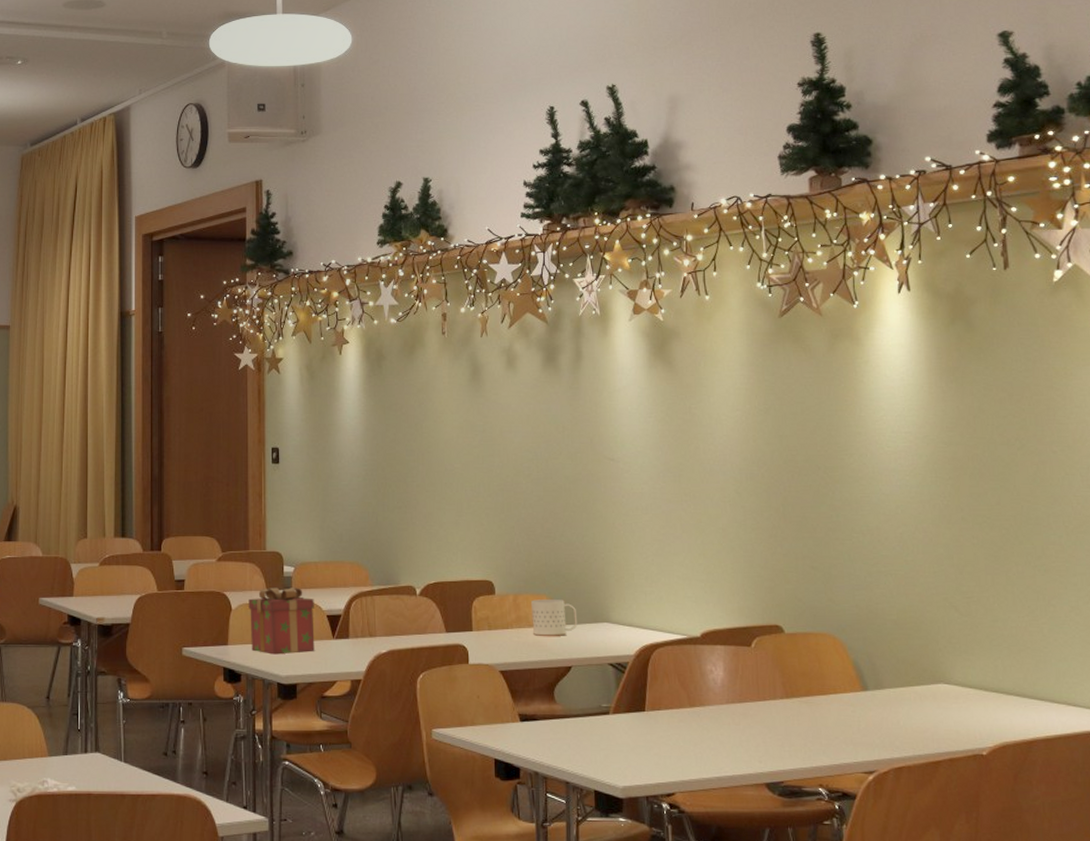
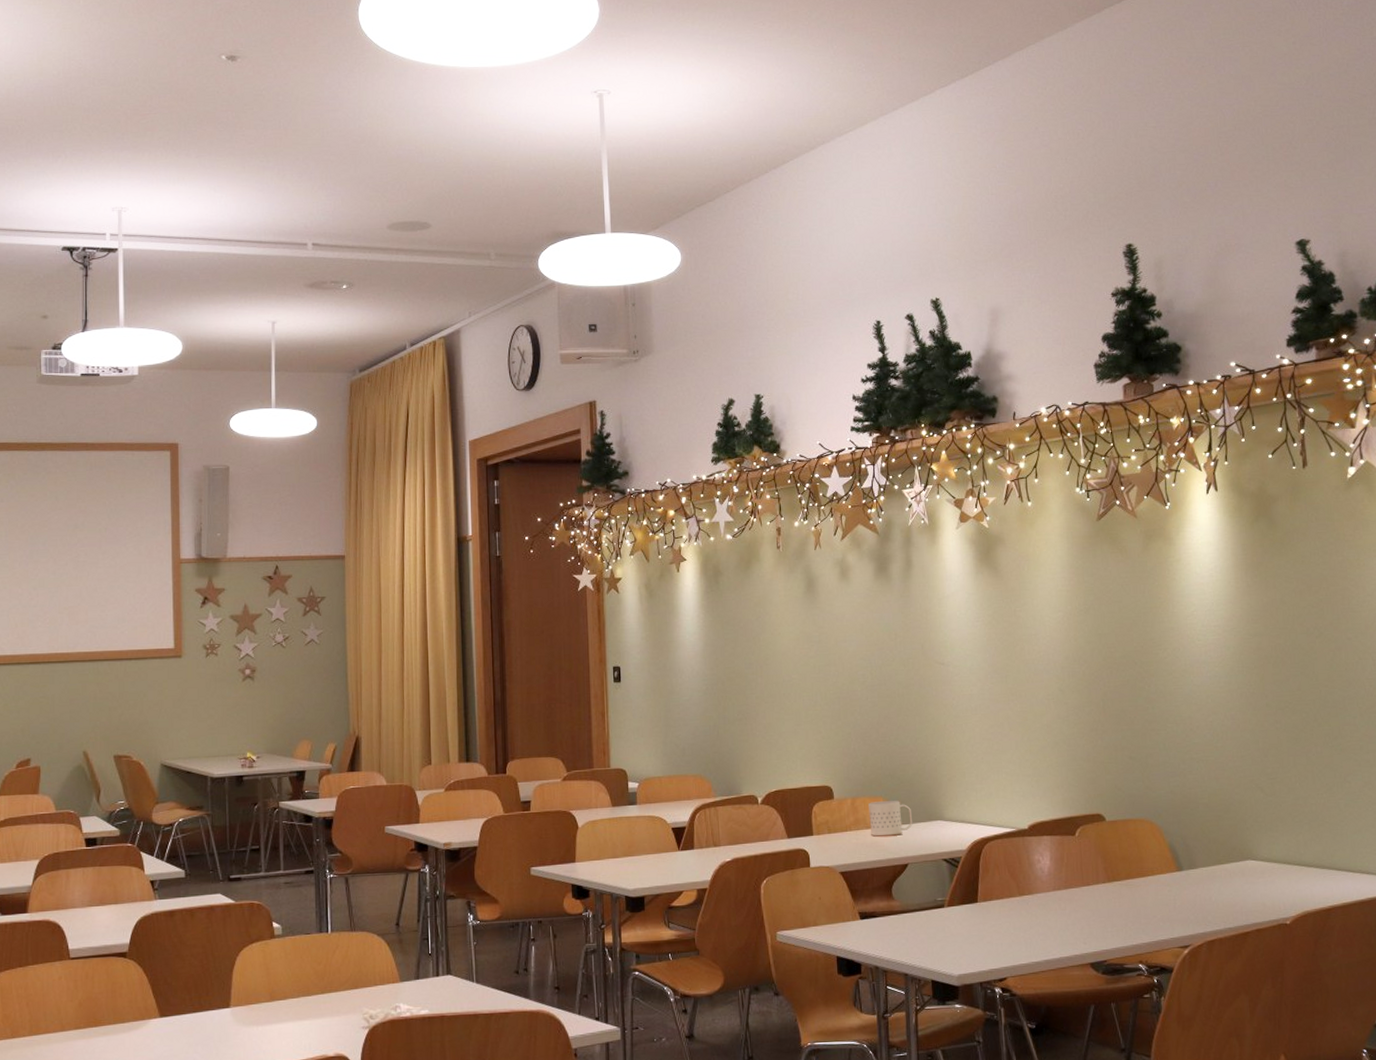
gift box: present [248,587,315,655] -> none [594,803,661,869]

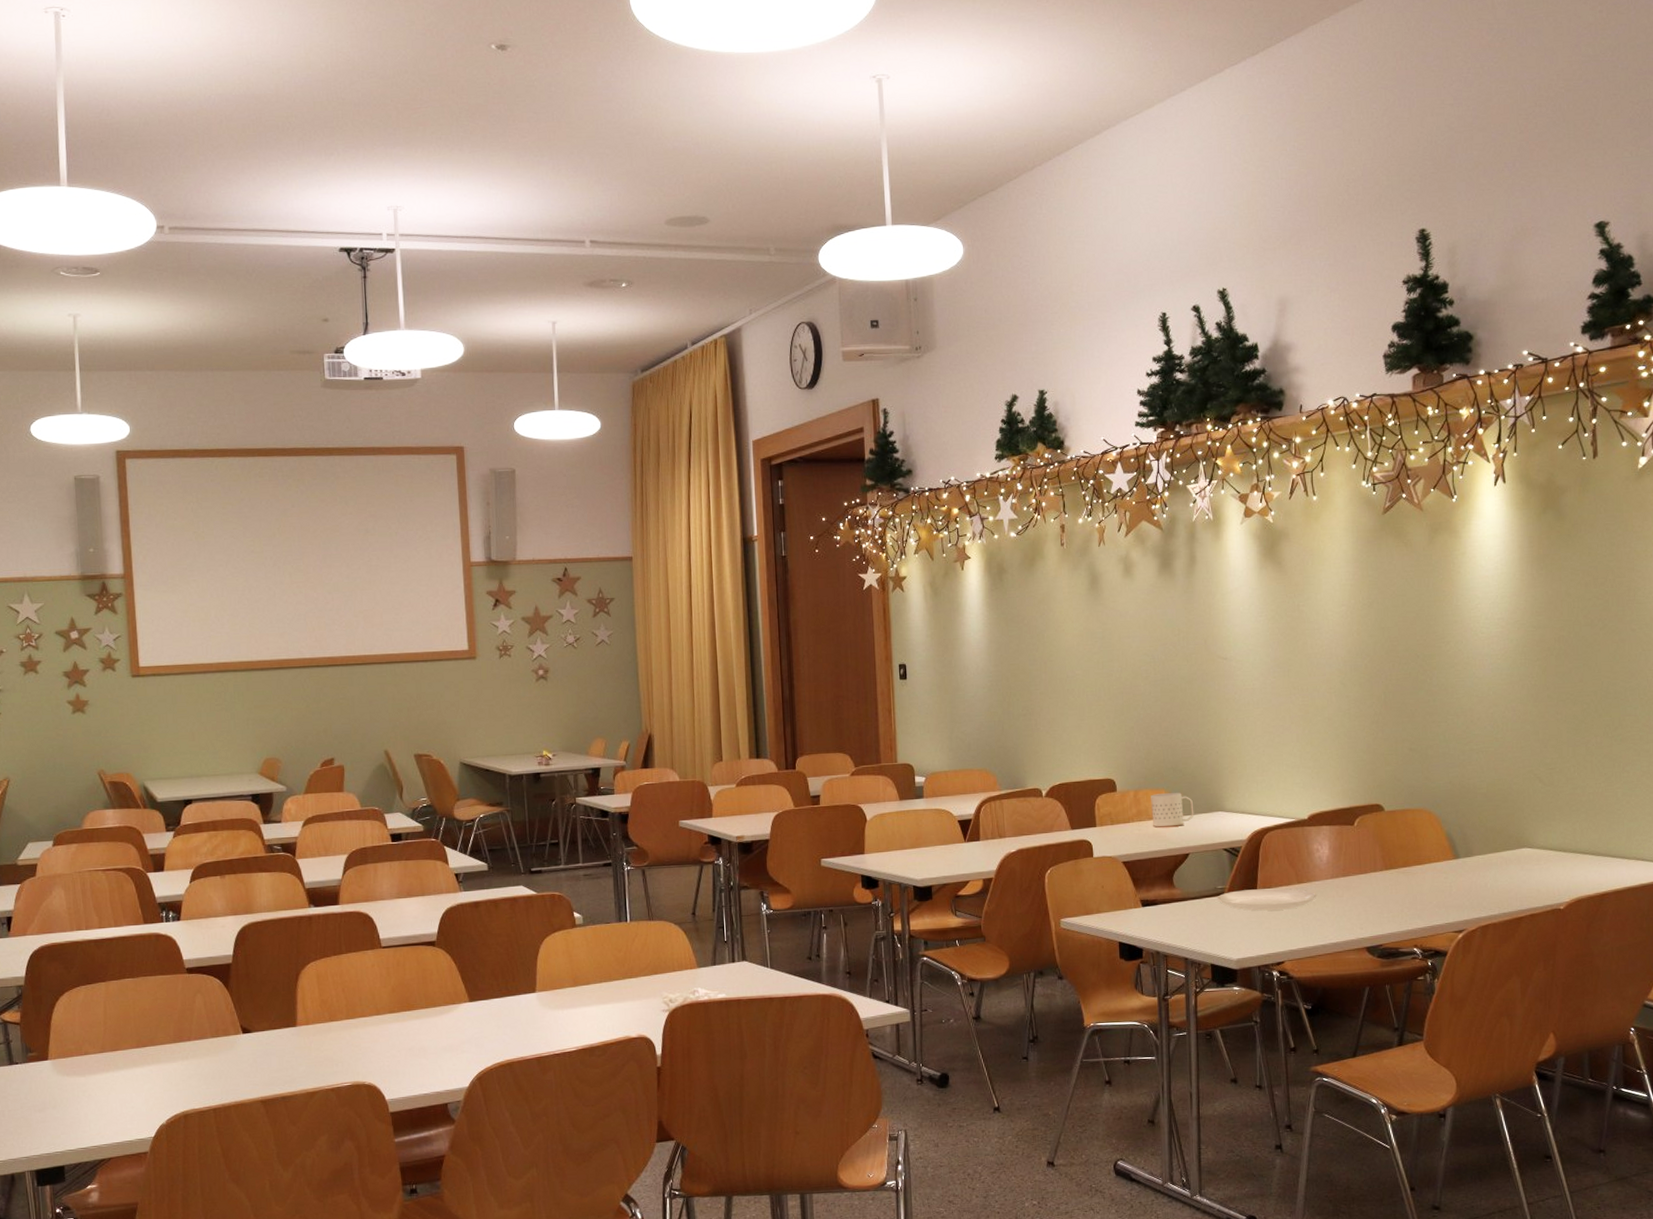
plate: none [937,900,1039,925] -> present [1217,888,1317,911]

